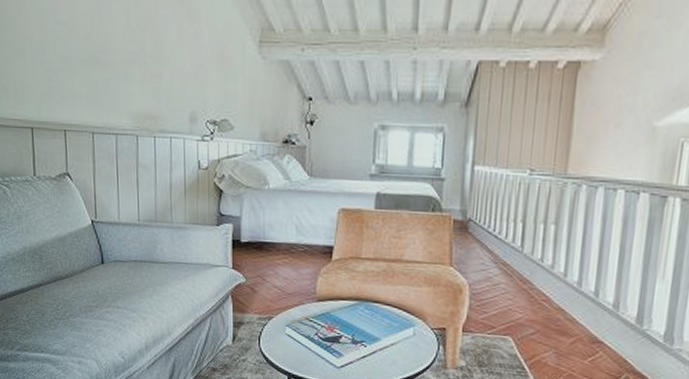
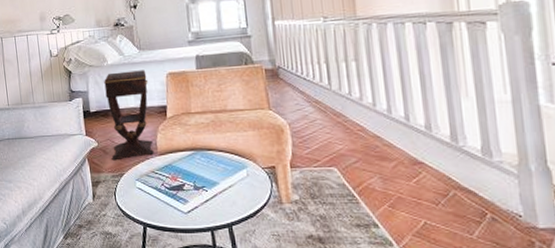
side table: none [260,198,316,301] -> present [104,70,155,161]

